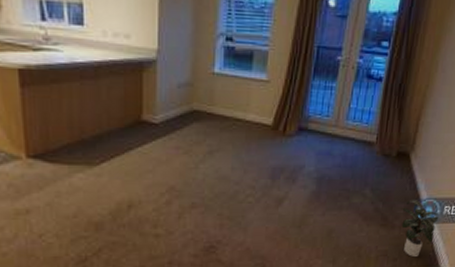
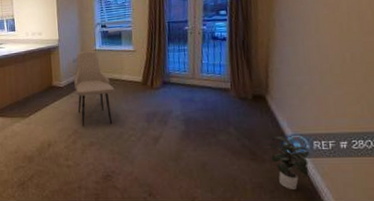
dining chair: none [176,72,234,181] -> present [74,50,115,126]

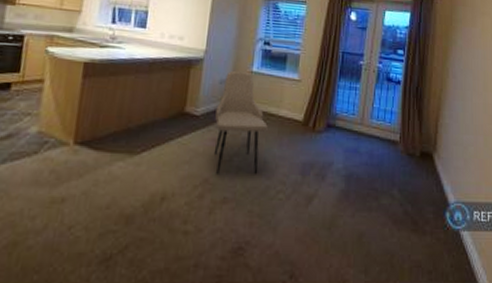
potted plant: present [269,135,310,190] -> none [431,202,470,271]

